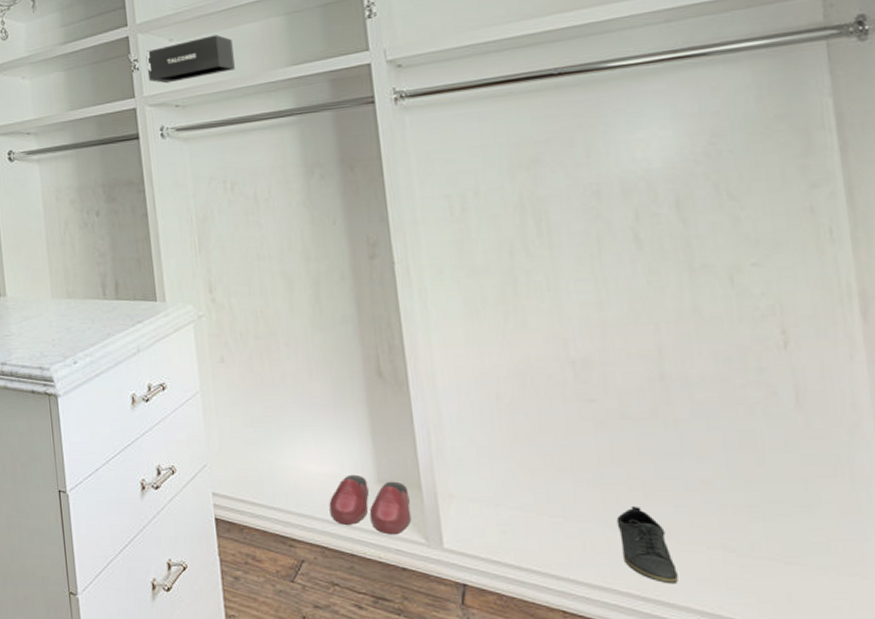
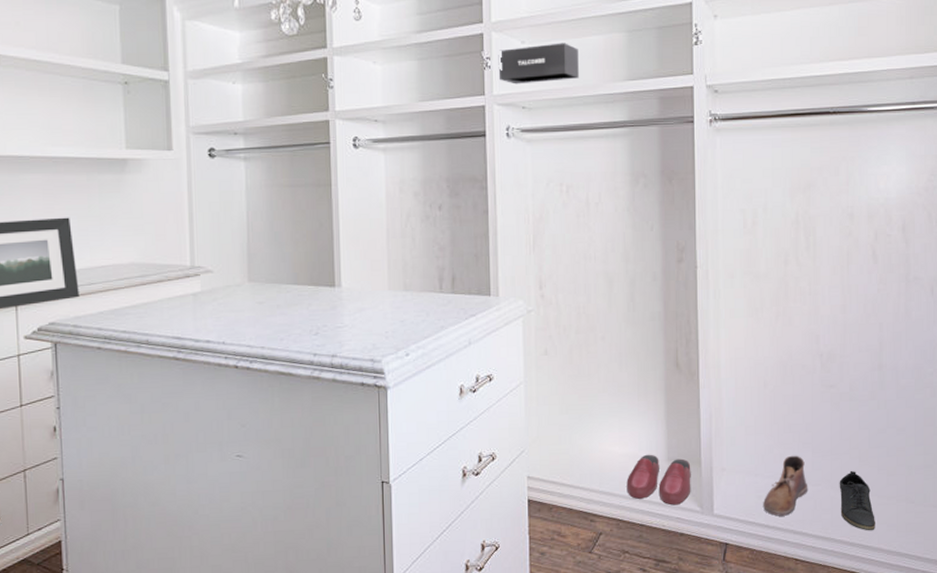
boot: none [510,483,573,557] -> present [763,455,808,516]

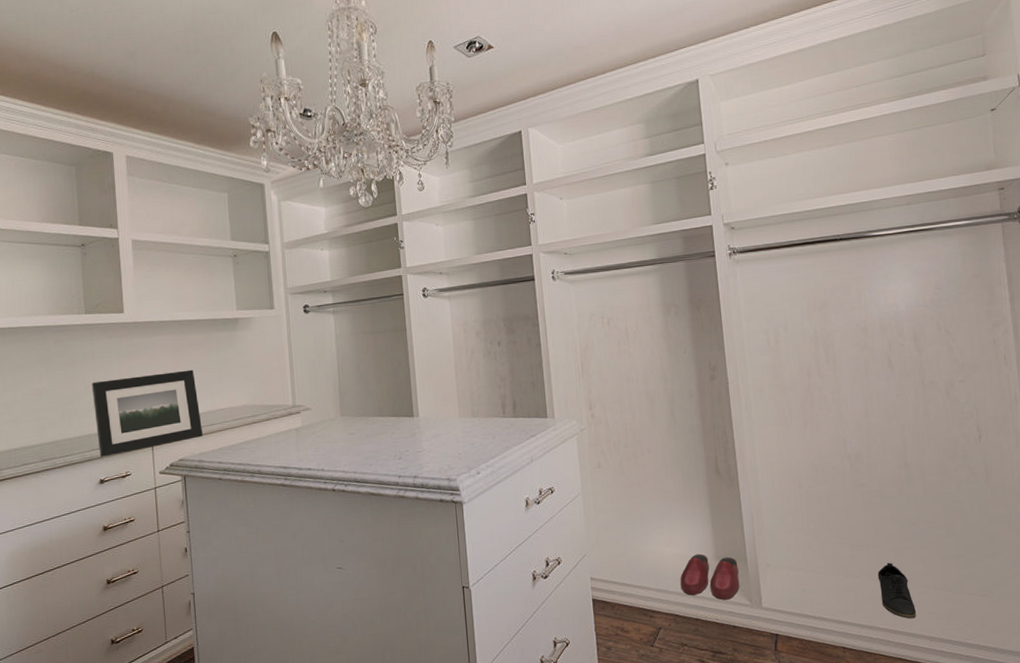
box: present [498,43,579,85] -> none [541,196,611,235]
boot: present [763,455,808,516] -> none [808,550,849,608]

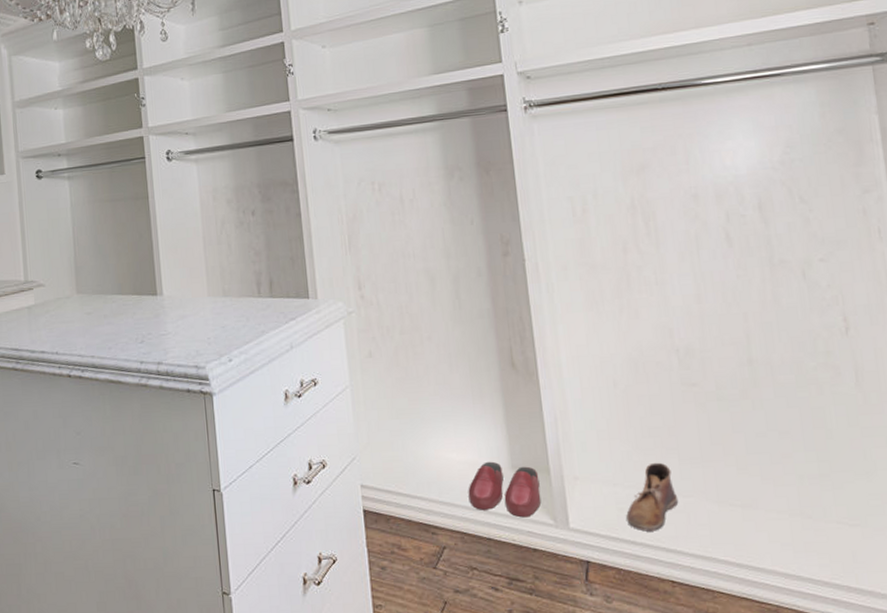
boot: none [808,550,849,608] -> present [626,462,679,532]
shoe: present [877,562,916,619] -> none [715,479,766,551]

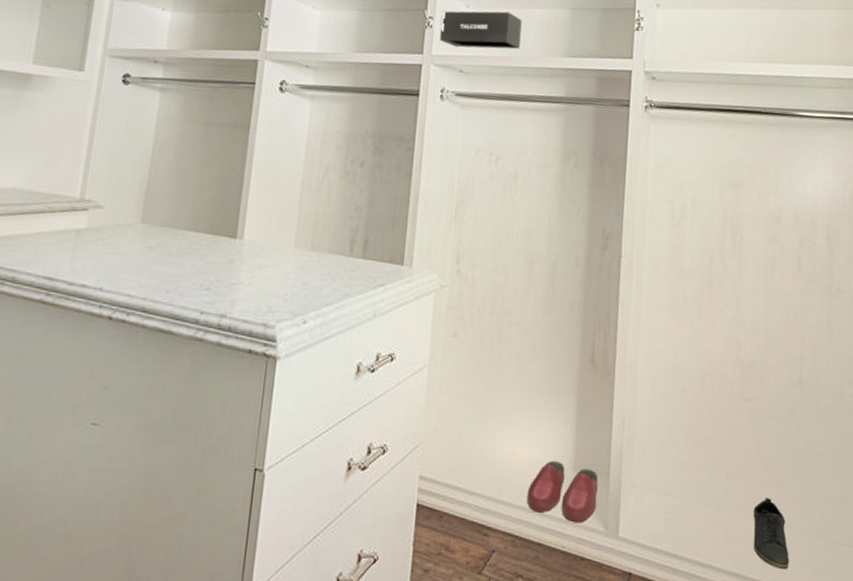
box: none [300,43,383,88] -> present [439,11,522,49]
boot: present [626,462,679,532] -> none [672,474,721,545]
shoe: none [715,479,766,551] -> present [753,497,789,570]

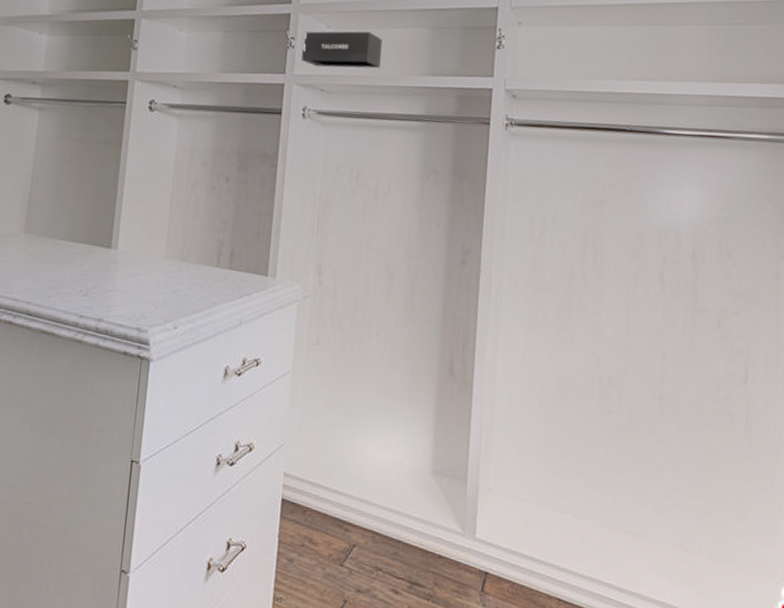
slippers: present [526,460,599,523] -> none [386,464,456,524]
shoe: present [753,497,789,570] -> none [609,507,646,577]

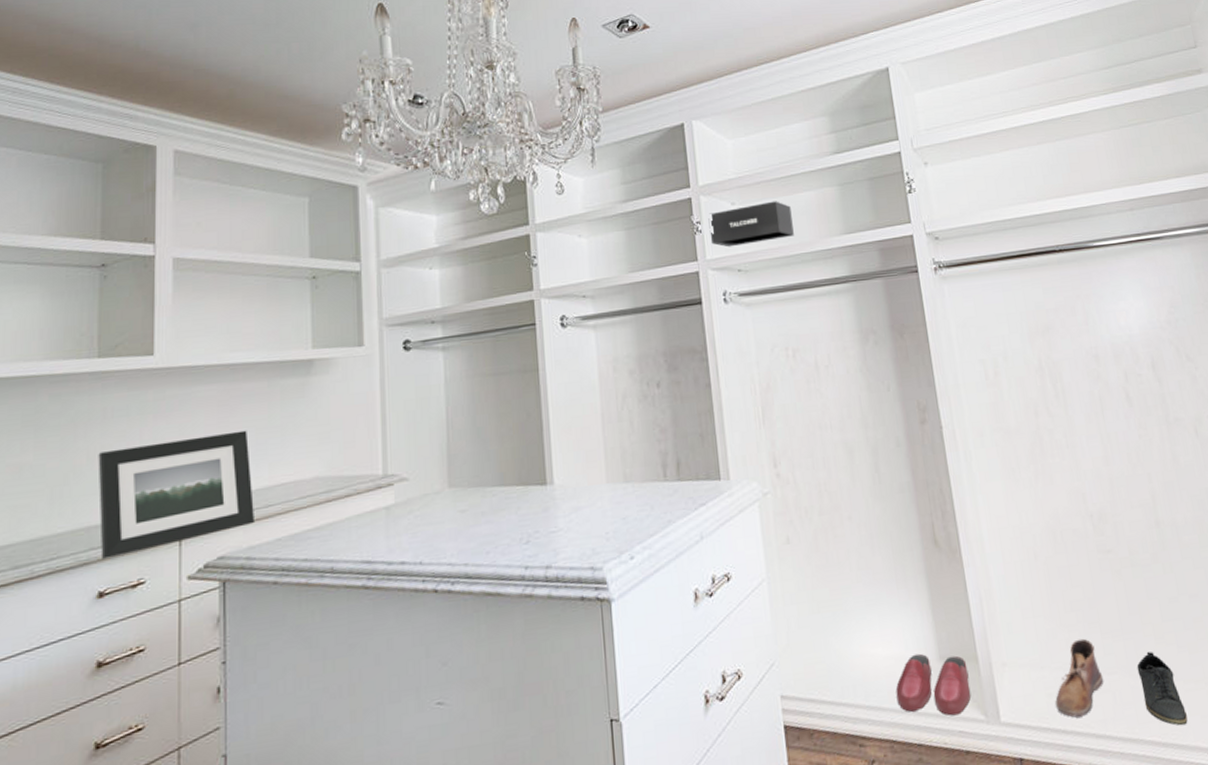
slippers: none [386,464,456,524] -> present [895,653,971,716]
boot: none [529,483,578,549] -> present [1055,638,1104,718]
shoe: none [609,507,646,577] -> present [1136,651,1188,726]

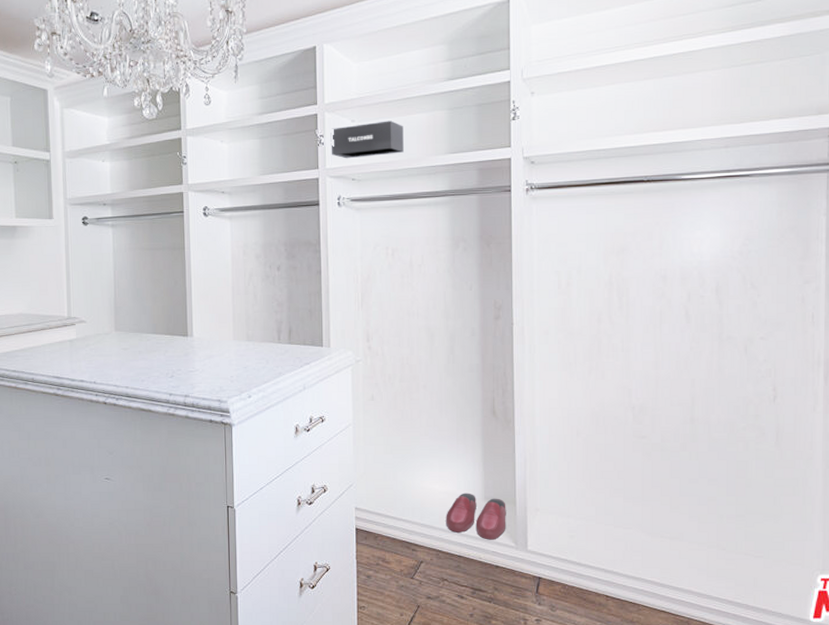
boot: present [1055,638,1104,718] -> none [575,499,620,555]
shoe: present [1136,651,1188,726] -> none [650,516,686,574]

